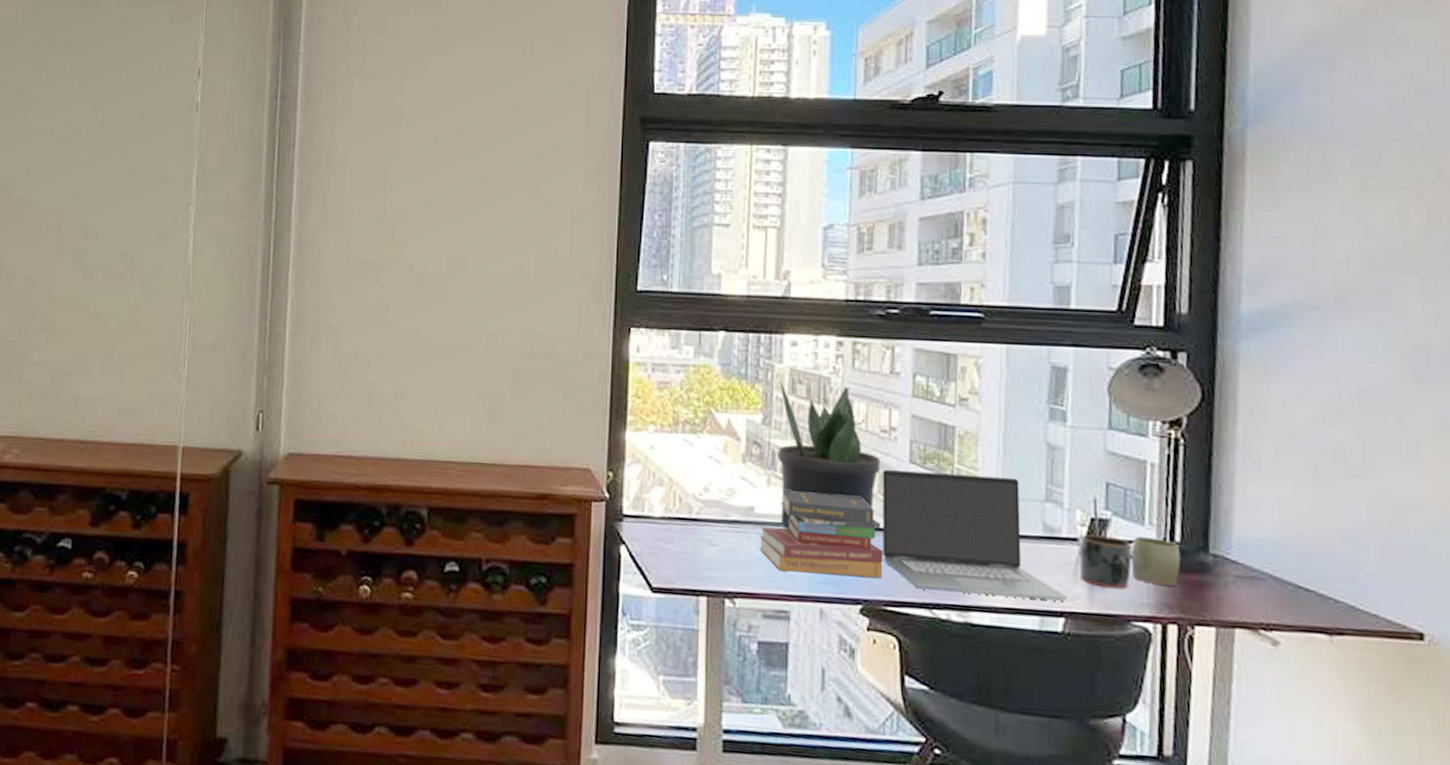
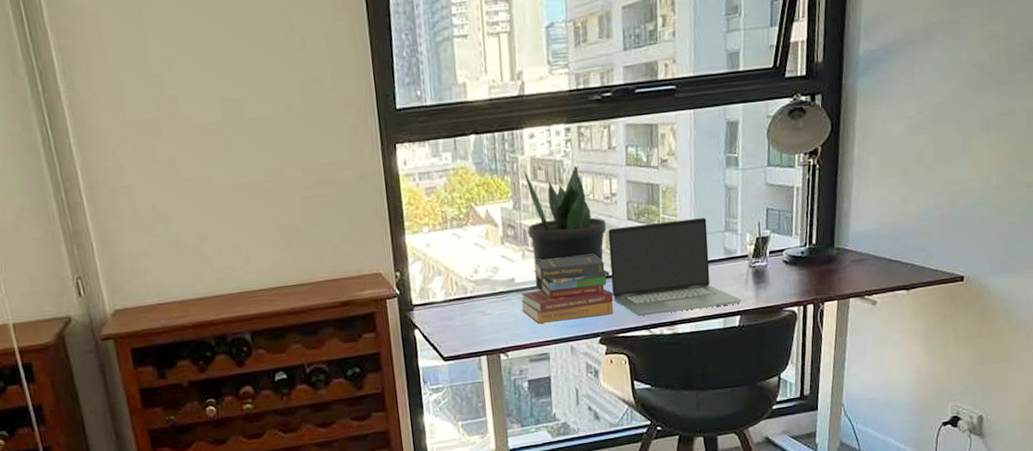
mug: present [1079,534,1132,589] -> none [749,249,784,288]
mug: present [1130,536,1182,586] -> none [783,243,816,279]

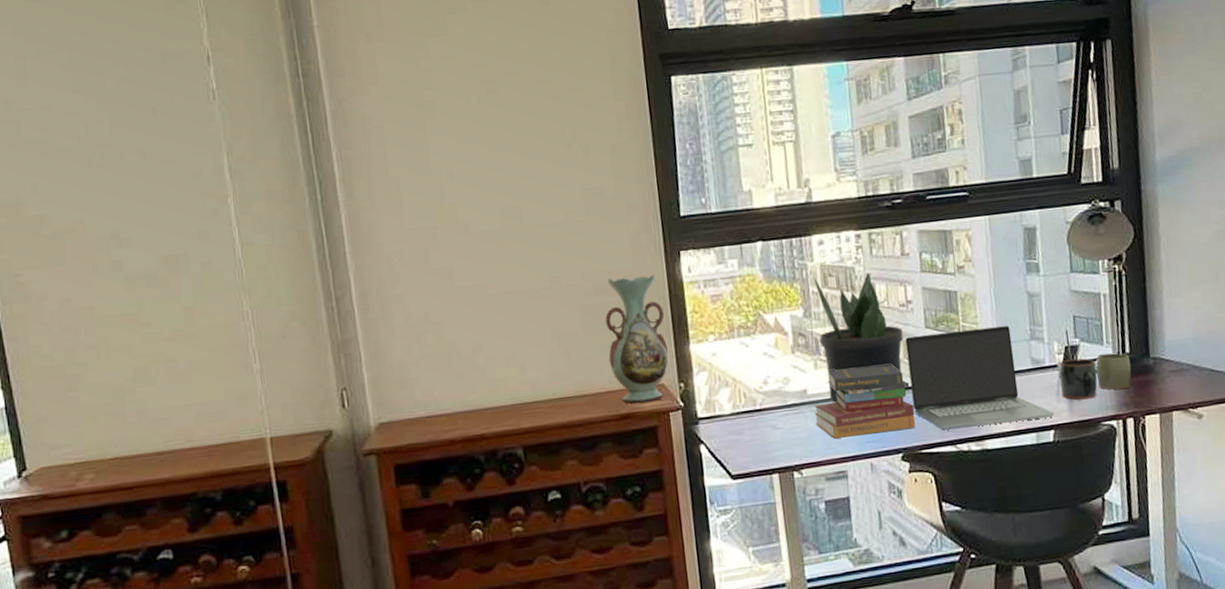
decorative vase: none [325,167,386,293] -> present [605,274,669,405]
mug: none [749,249,784,288] -> present [1059,358,1098,400]
mug: none [783,243,816,279] -> present [1095,353,1132,390]

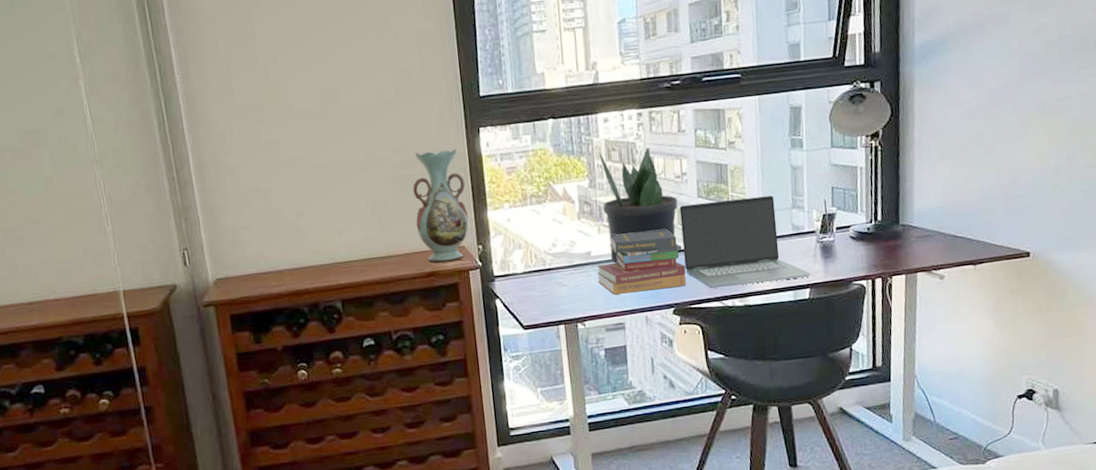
mug: present [1059,358,1098,400] -> none [816,225,851,262]
mug: present [1095,353,1132,390] -> none [849,220,883,253]

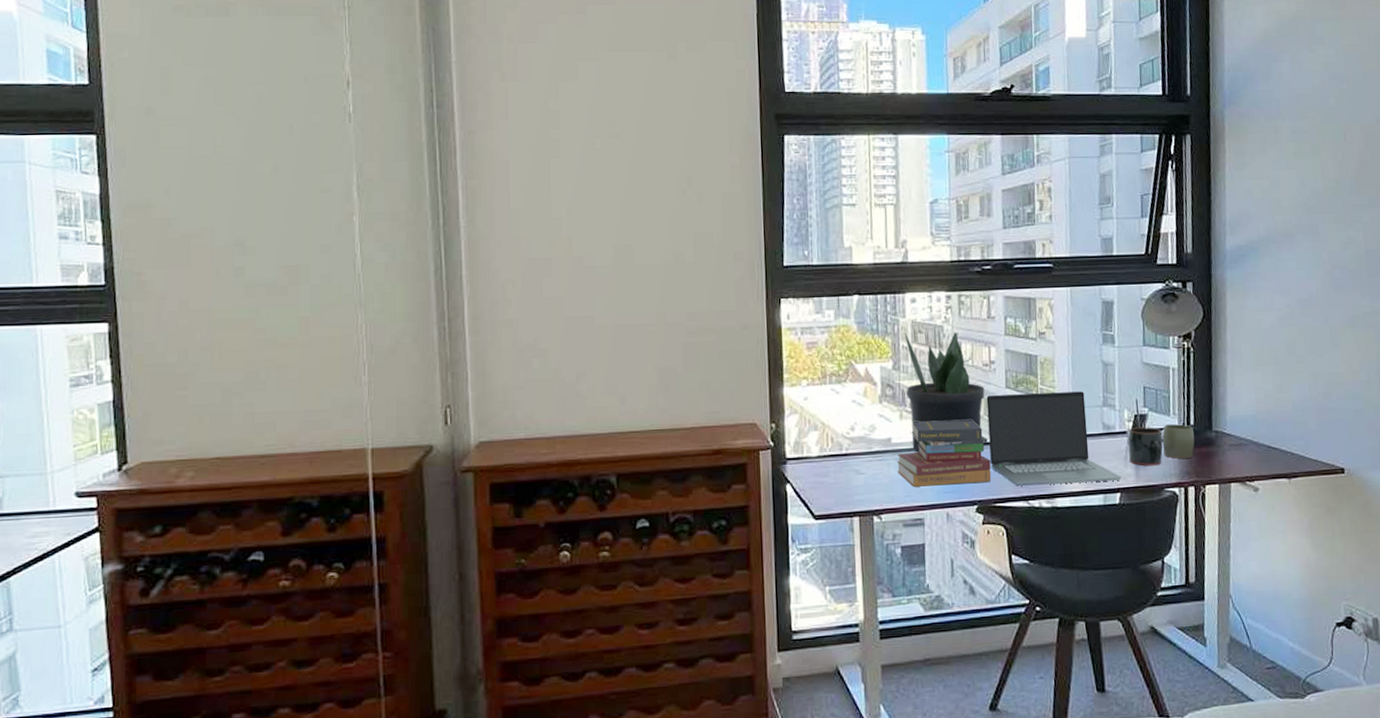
decorative vase: present [413,148,469,264] -> none [705,318,763,441]
mug: none [816,225,851,262] -> present [1128,427,1163,466]
mug: none [849,220,883,253] -> present [1162,423,1195,459]

